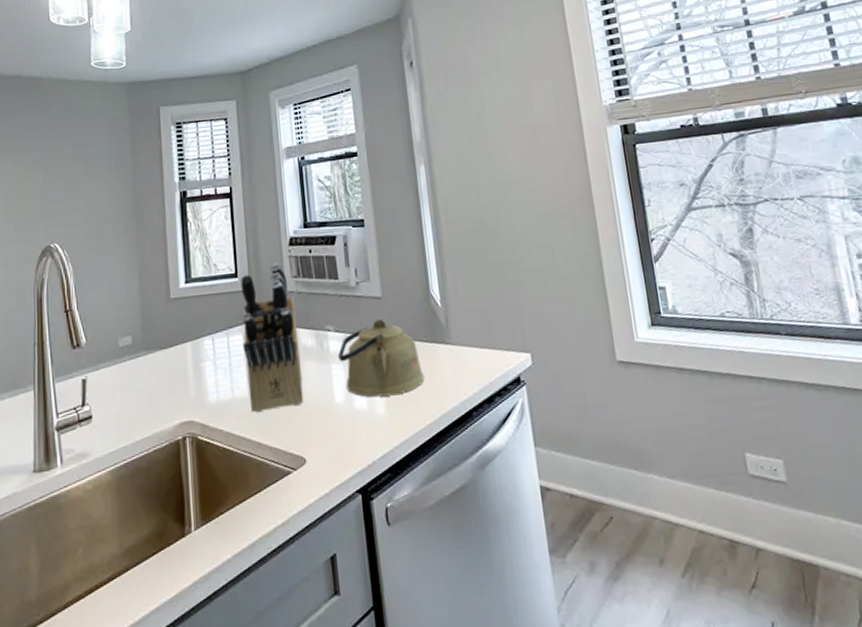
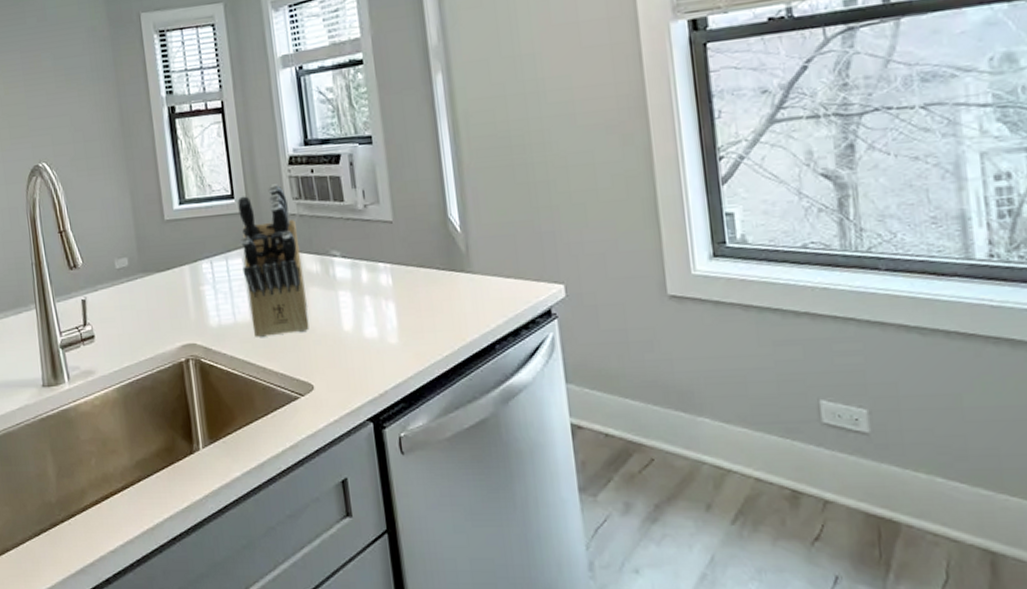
kettle: present [337,318,425,398] -> none [344,243,442,327]

